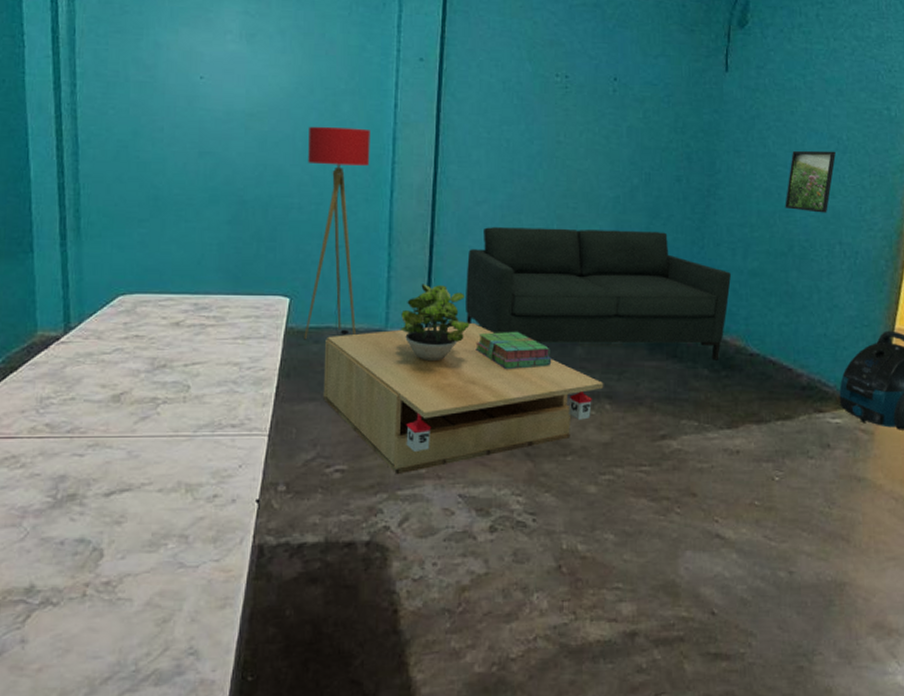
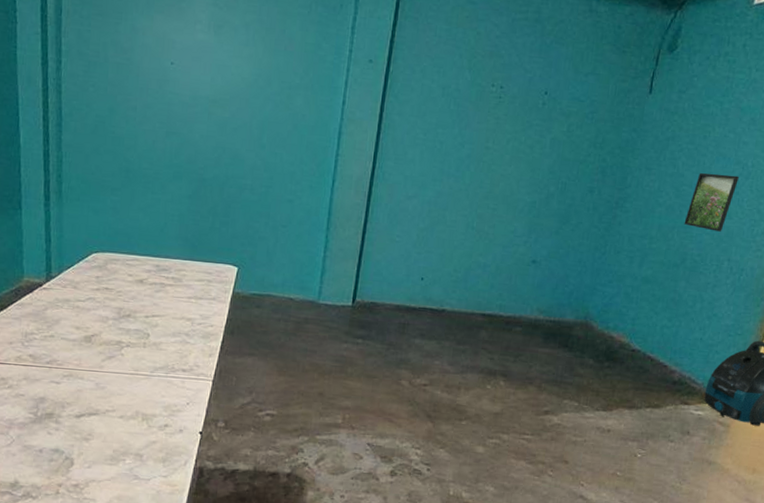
floor lamp: present [304,126,370,340] -> none [248,116,319,305]
coffee table: present [323,322,604,475] -> none [260,301,501,423]
potted plant: present [400,284,470,360] -> none [330,265,391,332]
sofa: present [466,227,731,360] -> none [387,219,626,353]
stack of books: present [475,332,552,369] -> none [394,311,459,345]

